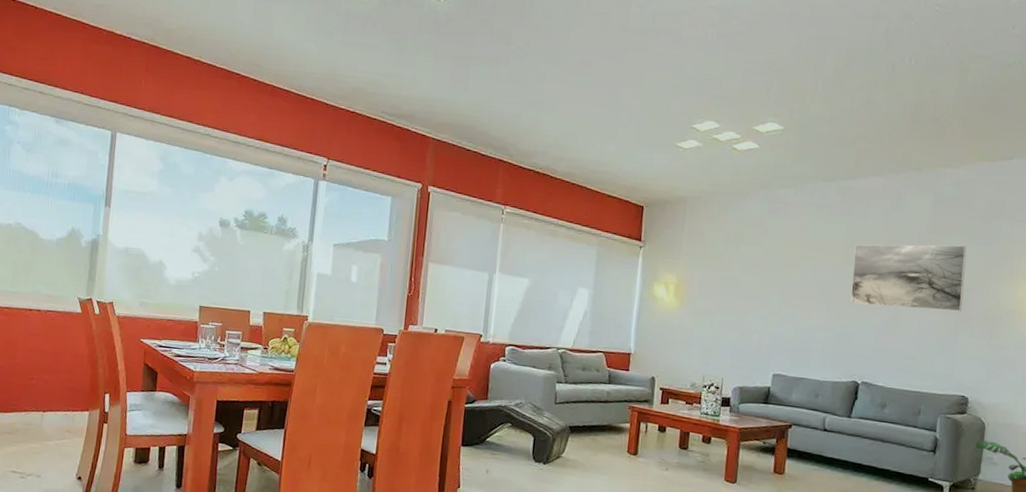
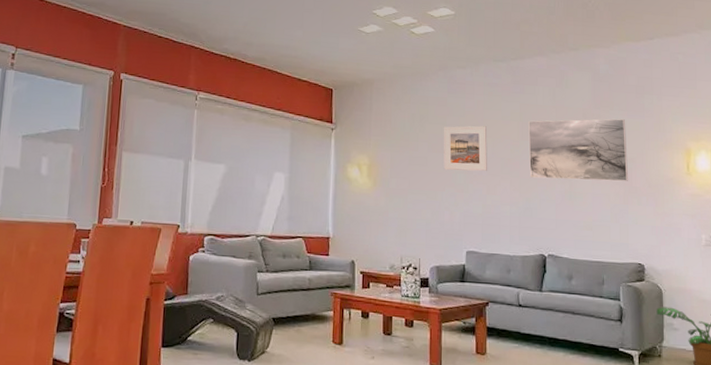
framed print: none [756,247,807,295] -> present [443,125,487,172]

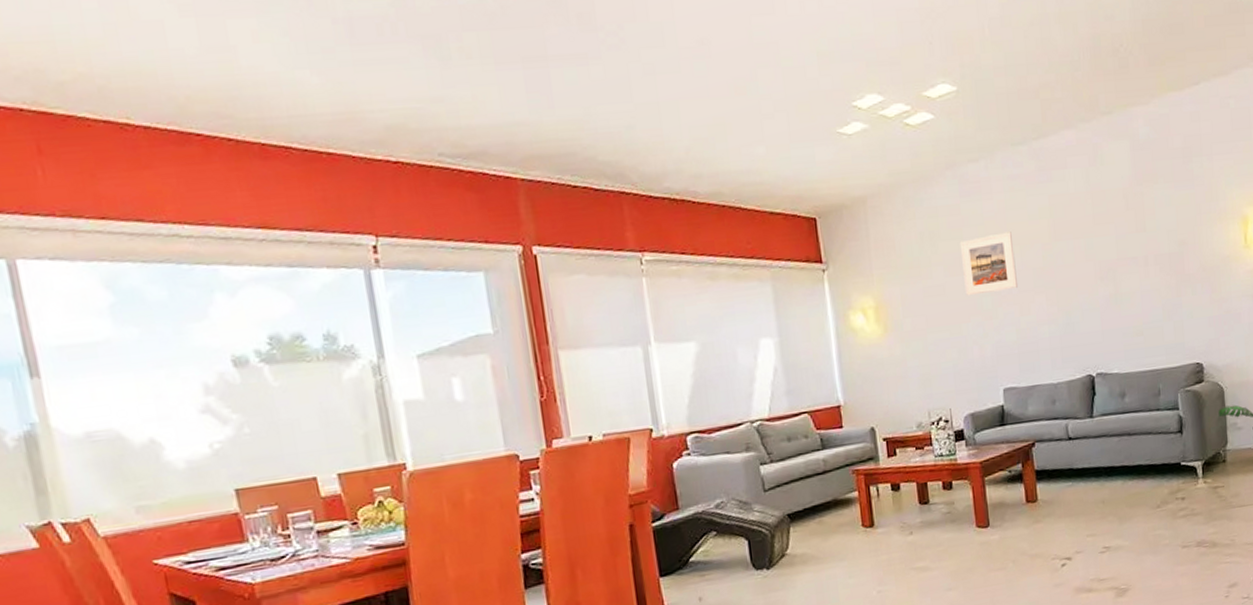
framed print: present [528,118,628,182] -> none [1060,193,1180,286]

